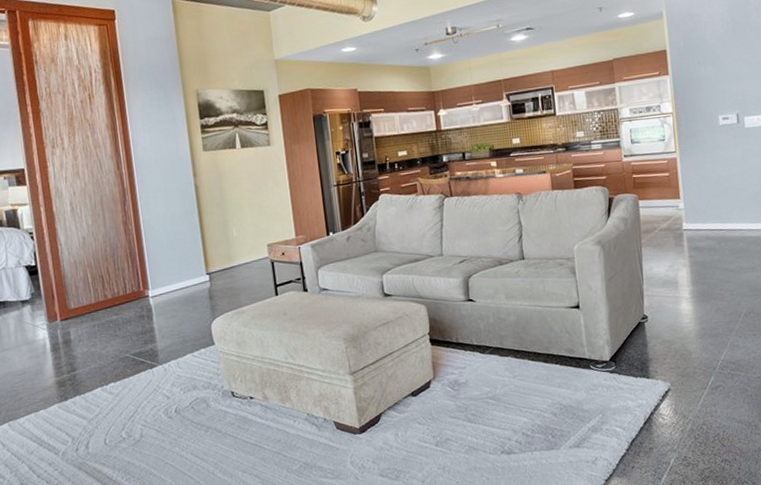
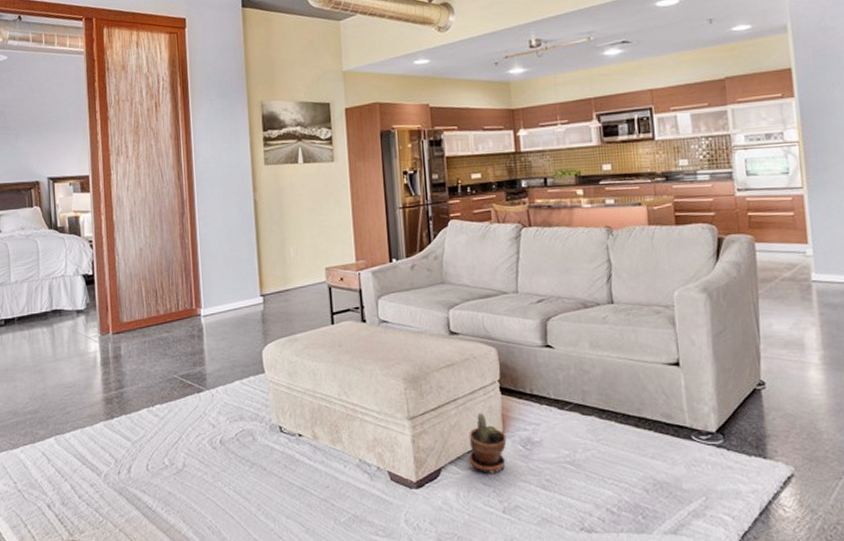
potted plant: none [404,363,437,415] -> present [468,413,507,474]

